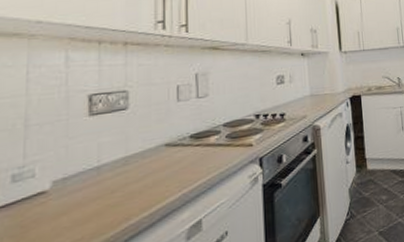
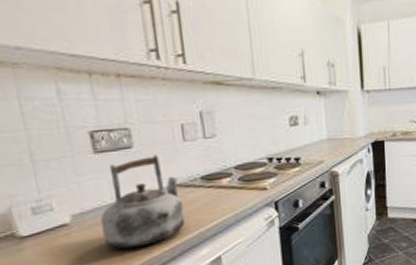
kettle: none [82,115,169,217] -> present [100,155,185,249]

